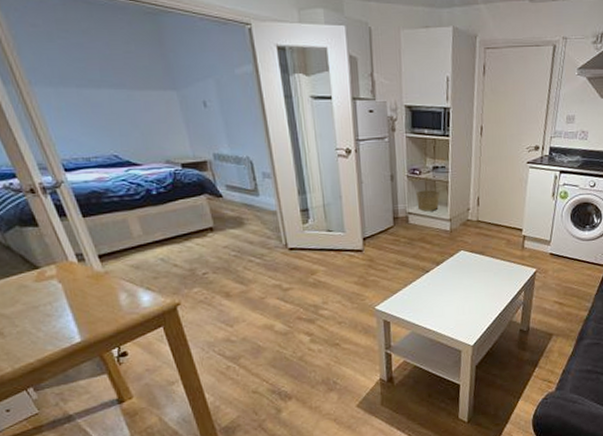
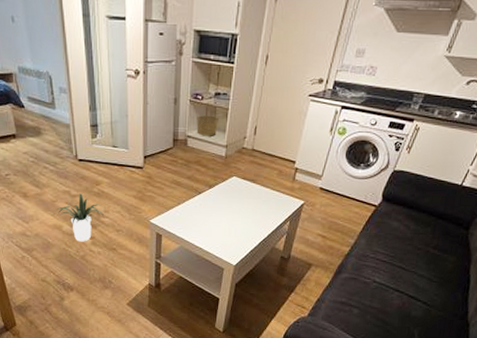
potted plant: none [263,286,324,341] -> present [53,194,105,242]

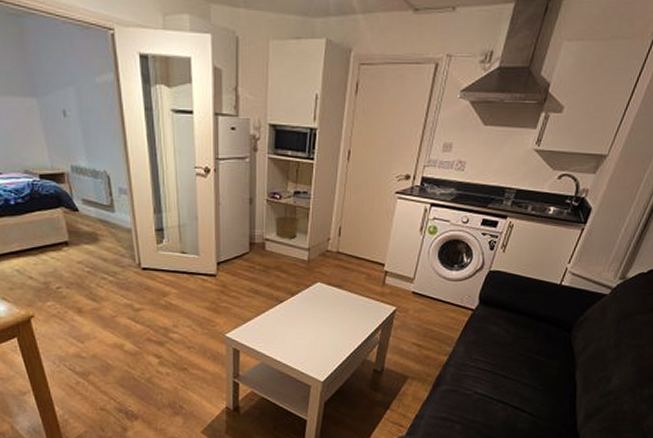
potted plant: present [53,194,105,242] -> none [114,307,173,362]

